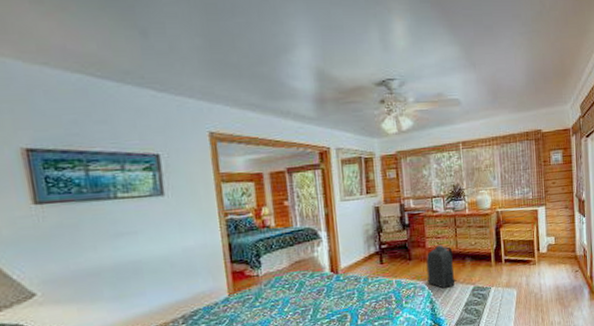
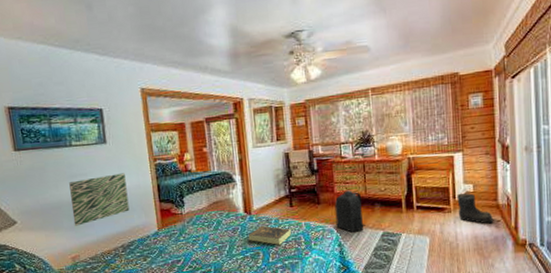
wall art: none [112,230,193,296] -> present [69,173,130,226]
book: none [334,285,381,306] -> present [248,225,291,245]
boots: none [541,245,573,274] -> present [457,193,494,224]

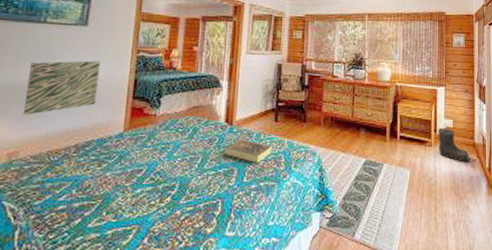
backpack: present [334,190,366,233] -> none [319,111,349,157]

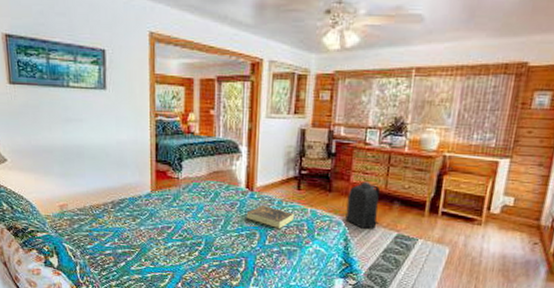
wall art: present [22,60,100,115] -> none [63,124,124,174]
backpack: none [319,111,349,157] -> present [345,181,381,229]
boots: present [438,127,470,162] -> none [488,205,530,245]

